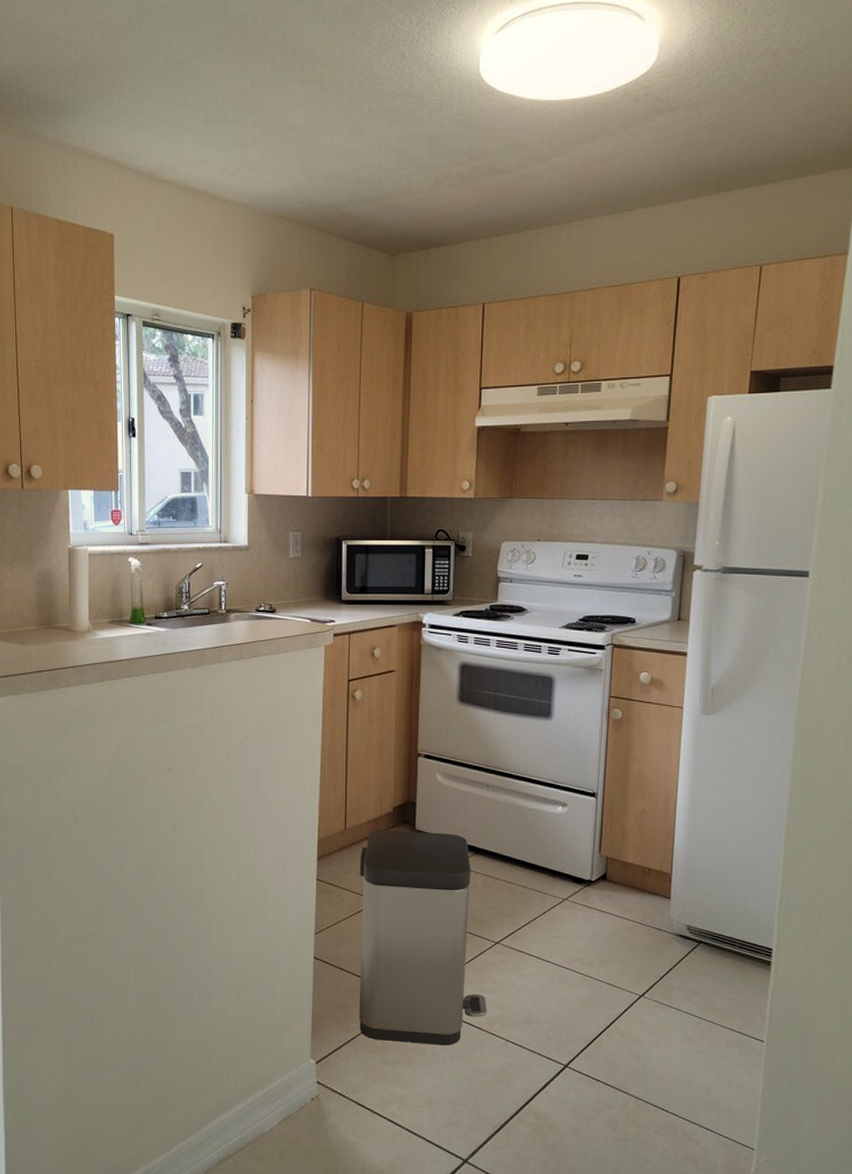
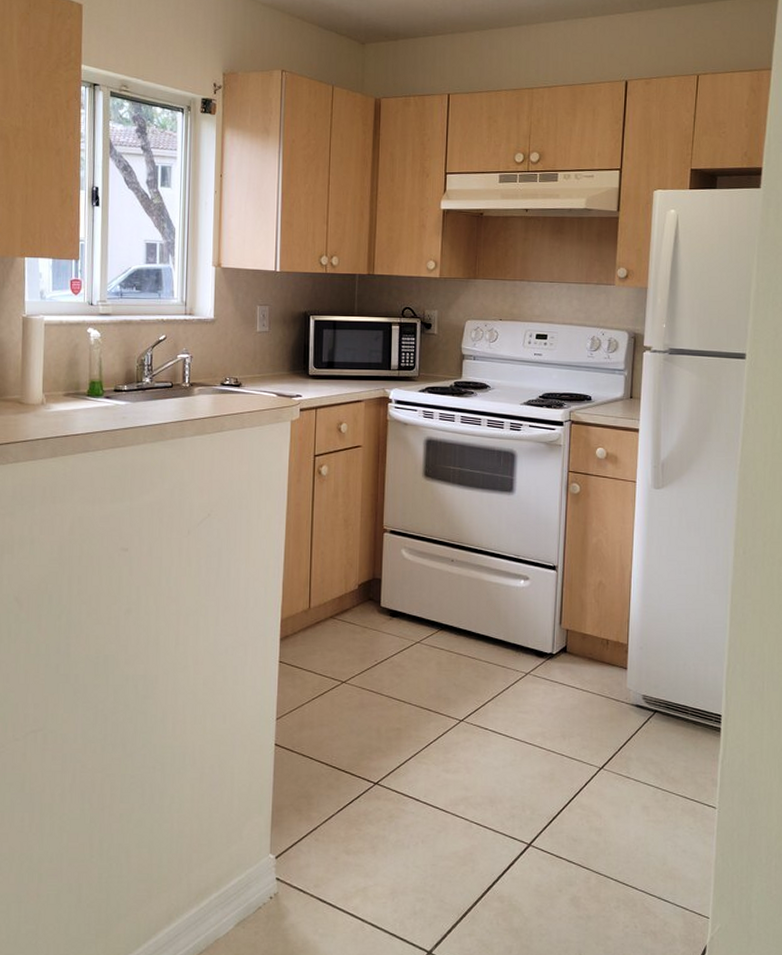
pedal bin: present [358,829,488,1046] -> none [321,607,452,831]

